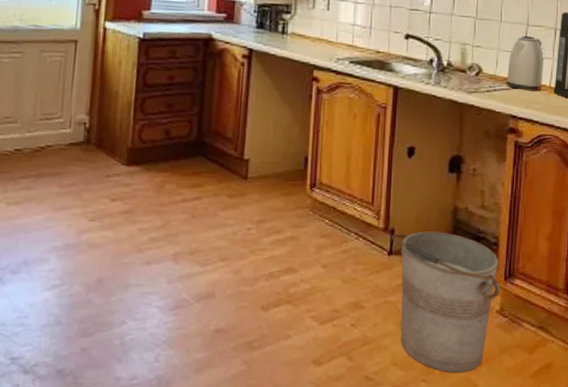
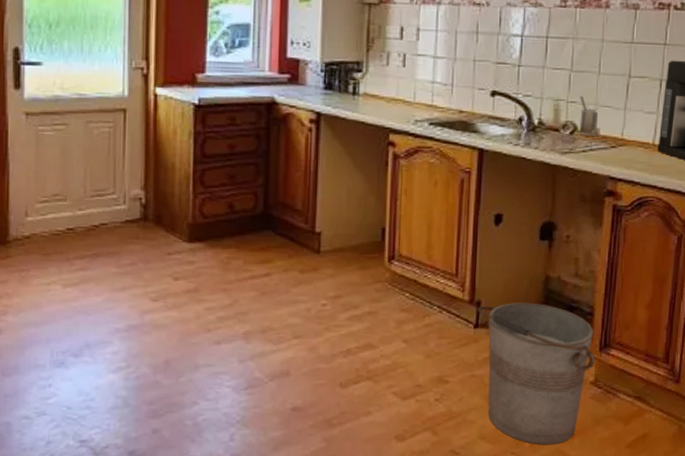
soap dispenser: none [484,40,503,79] -> present [579,95,600,137]
kettle: present [506,35,545,92] -> none [605,88,649,150]

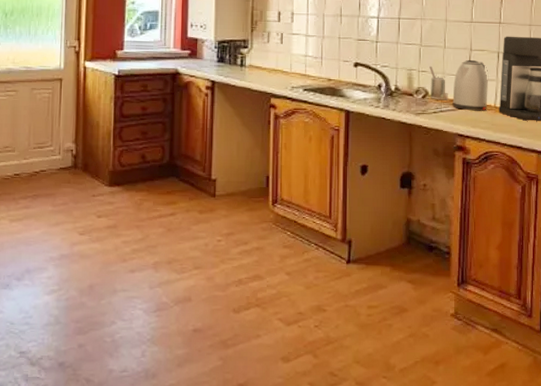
bucket: present [477,302,595,445] -> none [348,242,454,371]
kettle: none [605,88,649,150] -> present [452,59,489,111]

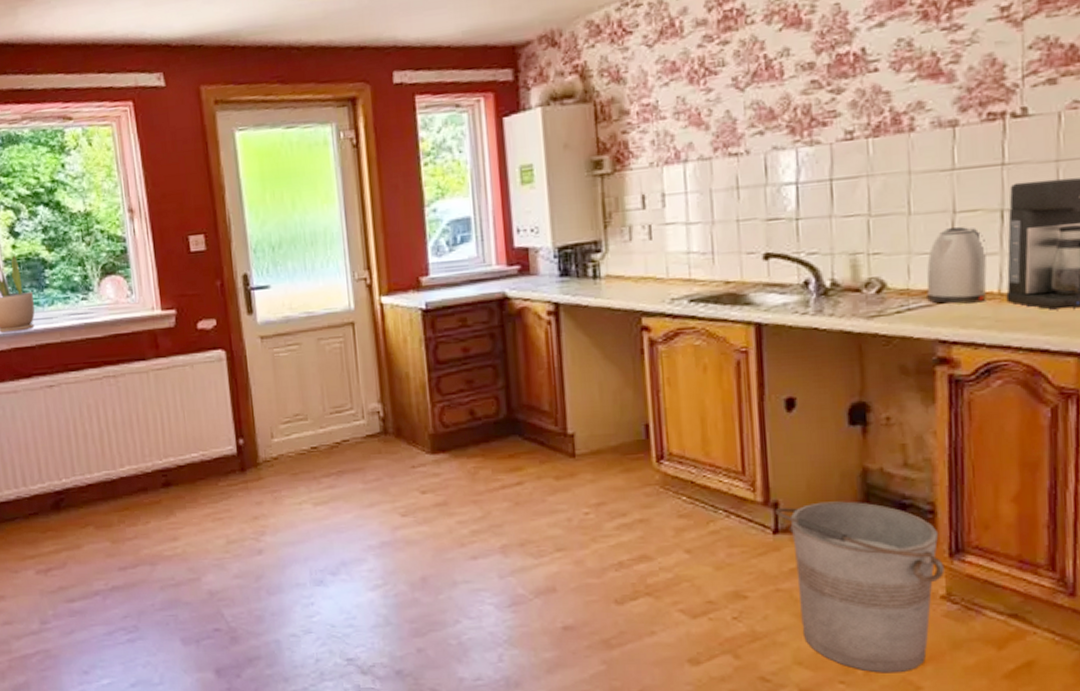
bucket: none [348,242,454,371] -> present [774,501,945,673]
soap dispenser: present [429,66,448,101] -> none [885,244,920,295]

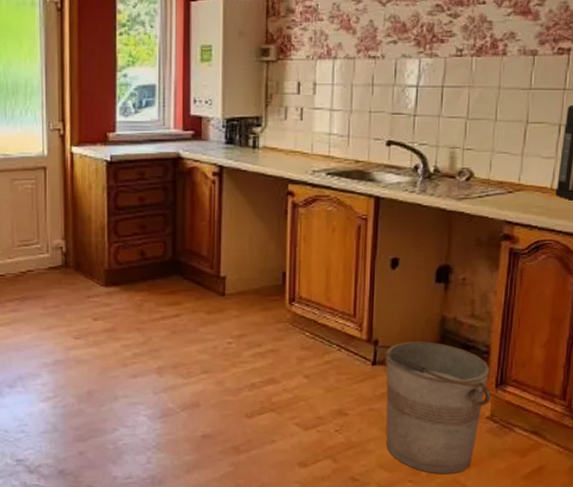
kettle: present [926,226,988,305] -> none [501,134,547,194]

